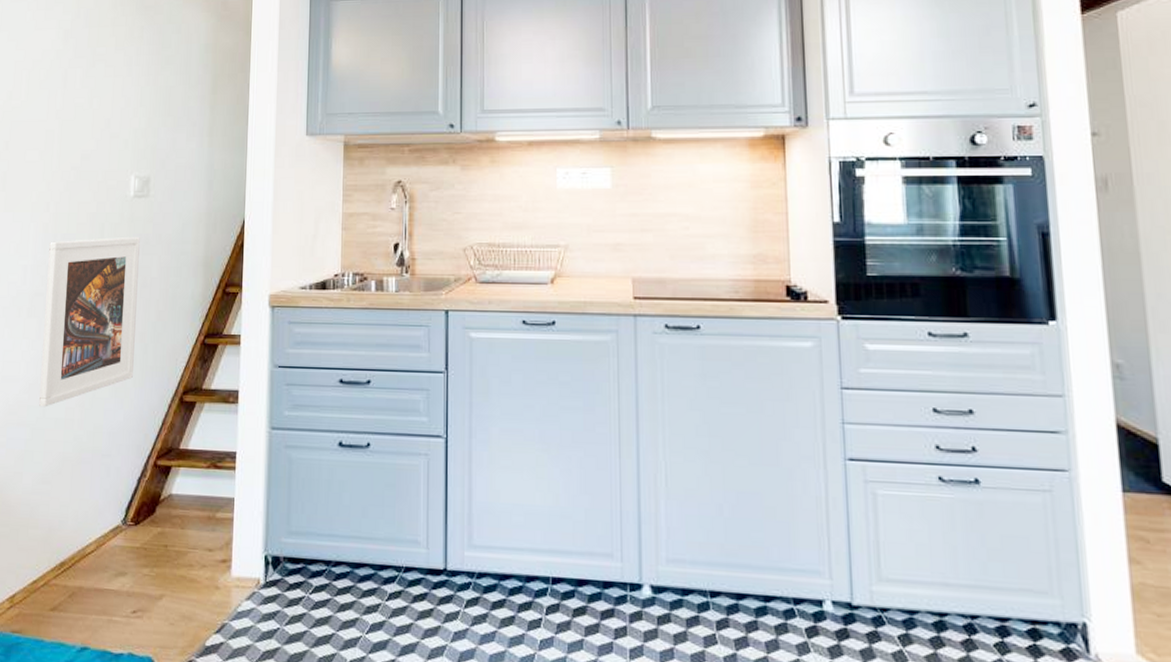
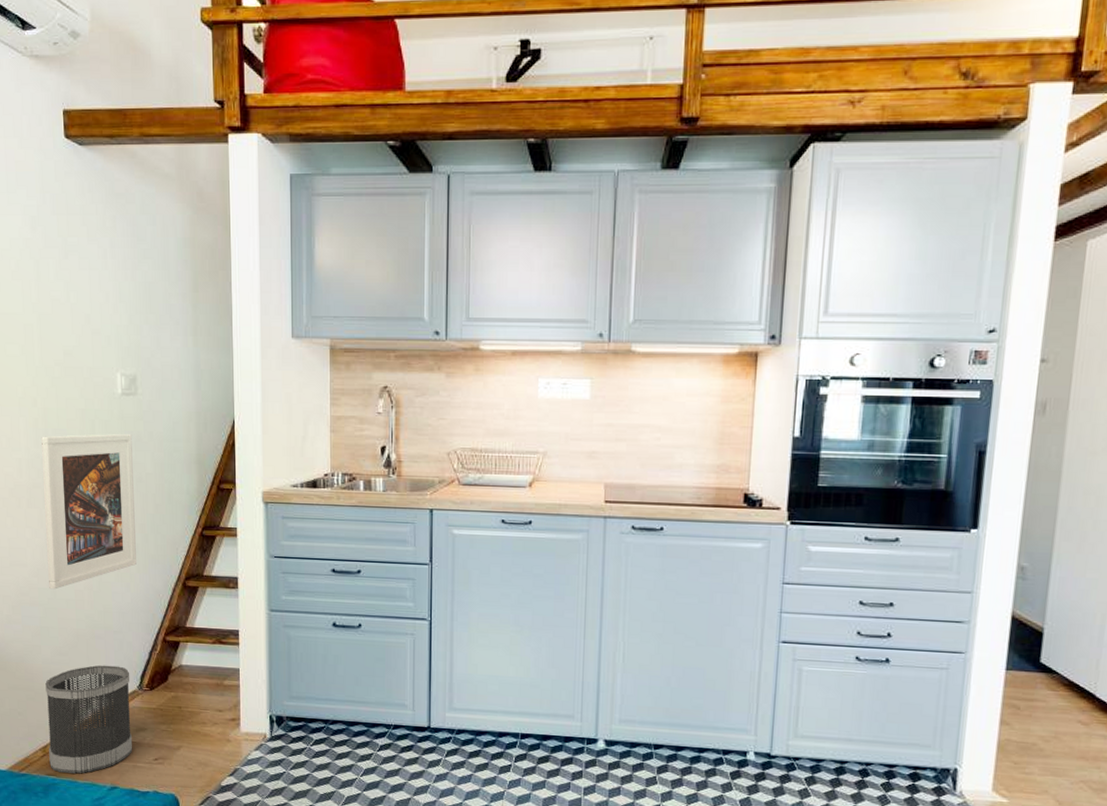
wastebasket: none [15,494,115,631] -> present [45,665,133,774]

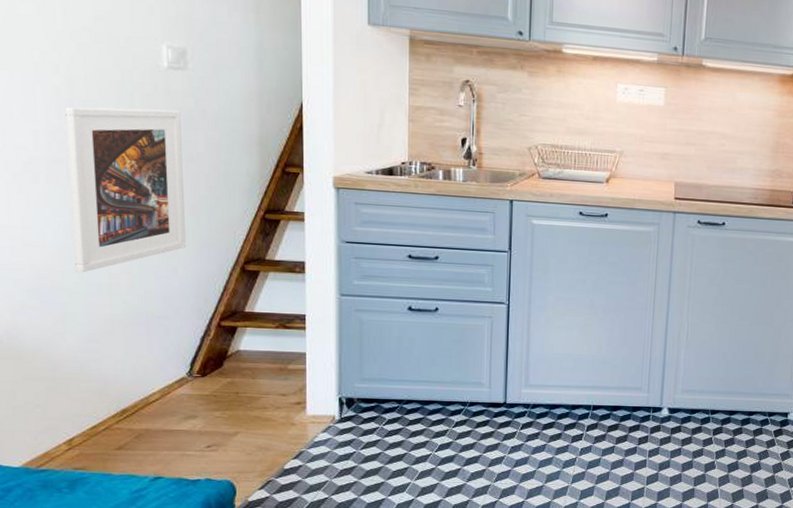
wastebasket: present [45,665,133,774] -> none [71,352,181,466]

